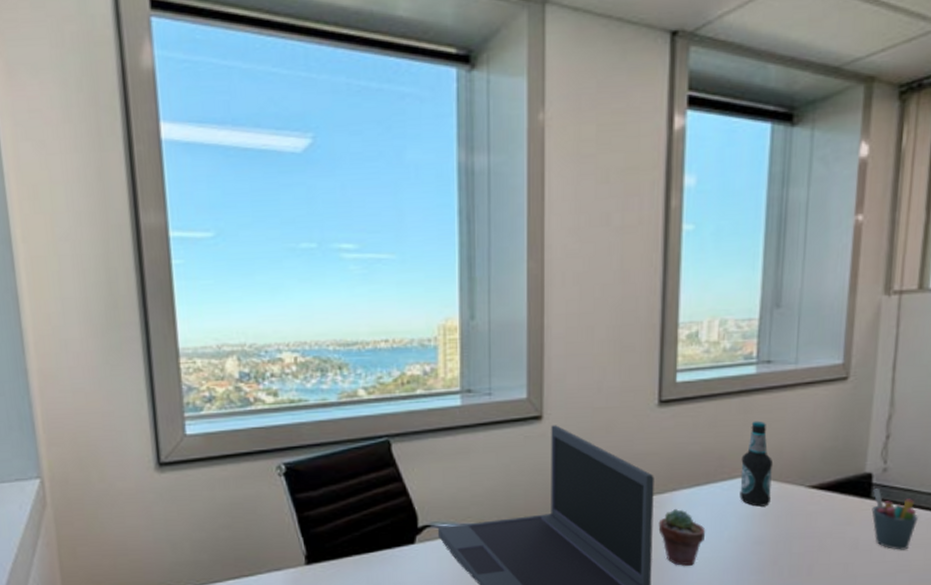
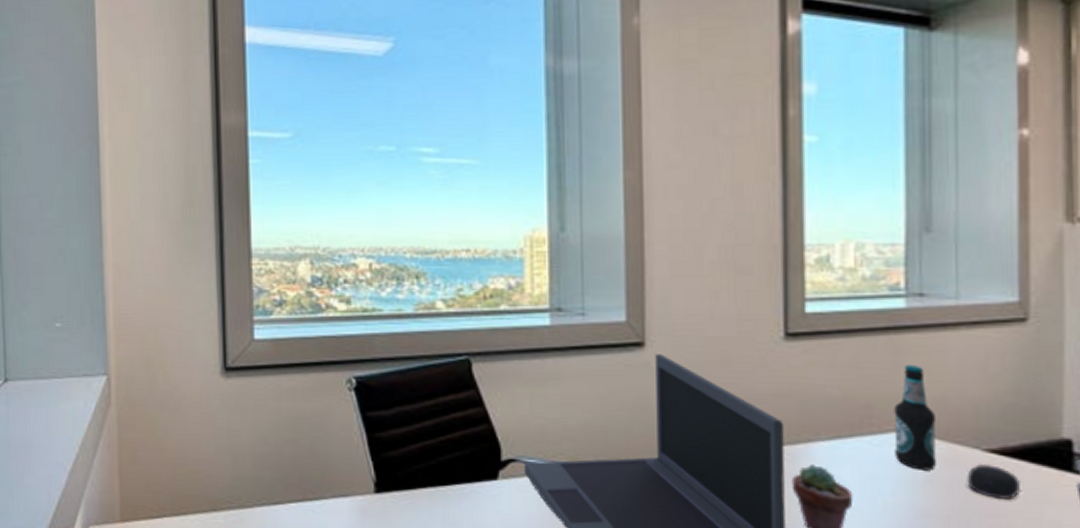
computer mouse: none [792,497,832,524] -> present [967,463,1022,499]

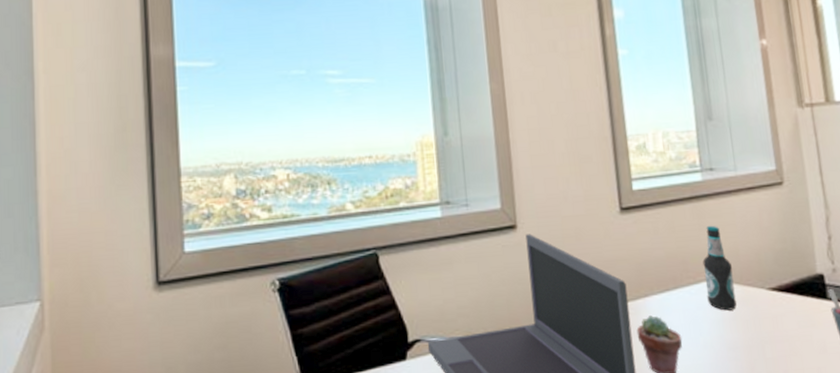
computer mouse: present [967,463,1022,499] -> none [758,299,796,328]

